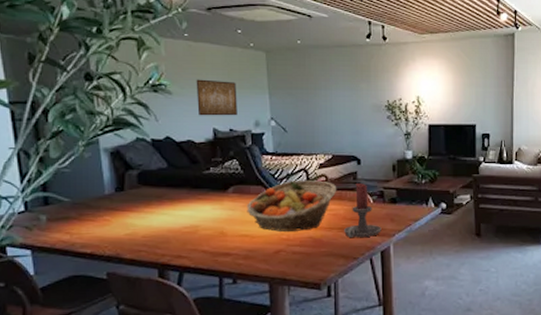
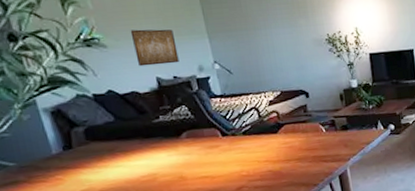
fruit basket: present [247,180,337,233] -> none [202,117,290,170]
candle holder: present [344,183,382,237] -> none [301,115,337,166]

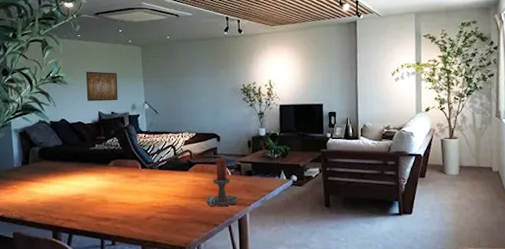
candle holder: none [301,115,337,166] -> present [206,158,239,206]

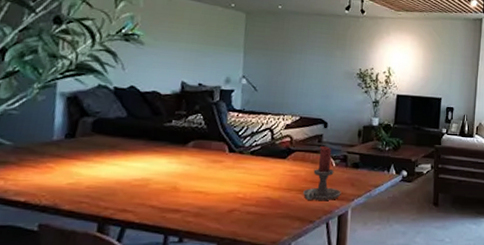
wall art: present [86,71,118,102] -> none [168,32,212,71]

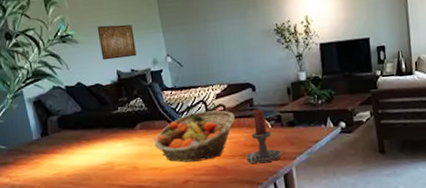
wall art: none [168,32,212,71] -> present [97,24,137,60]
fruit basket: none [204,139,301,191] -> present [154,110,236,163]

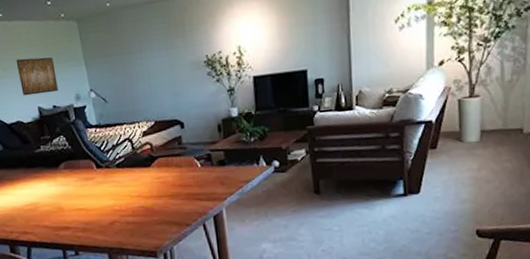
fruit basket: present [154,110,236,163] -> none [78,149,163,204]
candle holder: present [246,109,282,163] -> none [174,148,212,204]

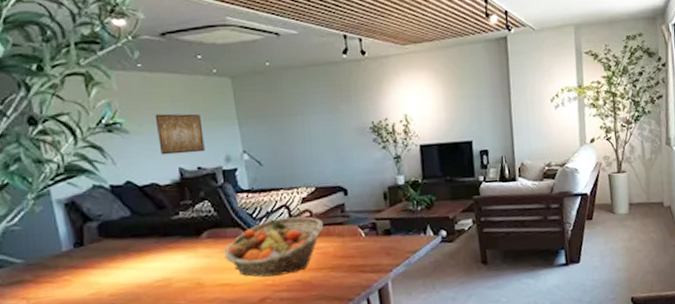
fruit basket: none [78,149,163,204] -> present [224,216,324,277]

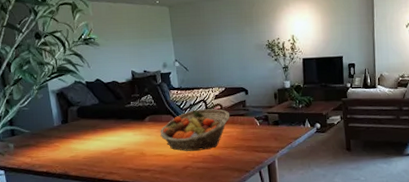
wall art: present [154,113,205,155] -> none [116,32,149,62]

